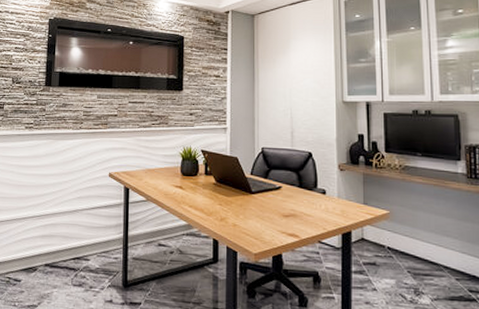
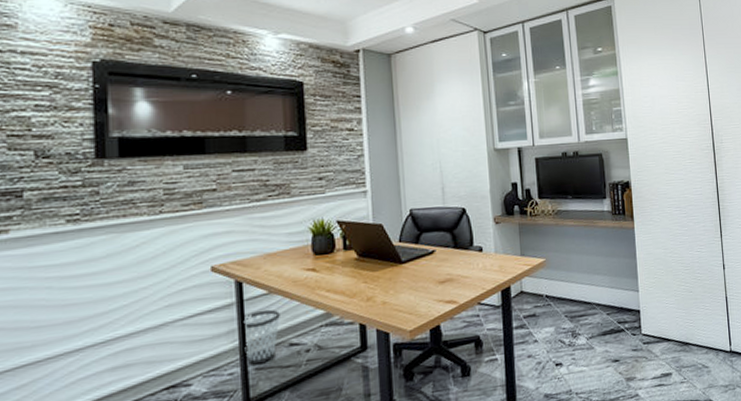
wastebasket: none [126,213,153,256] -> present [243,309,280,365]

